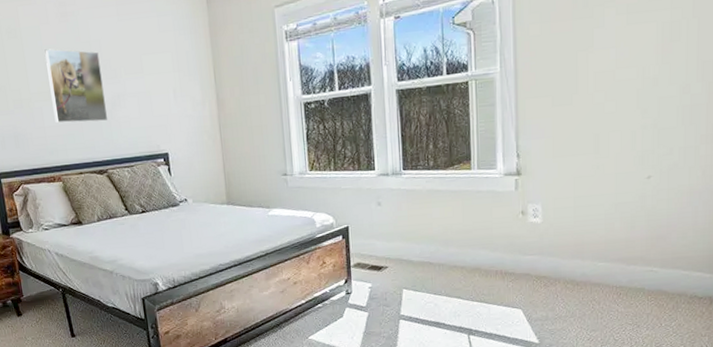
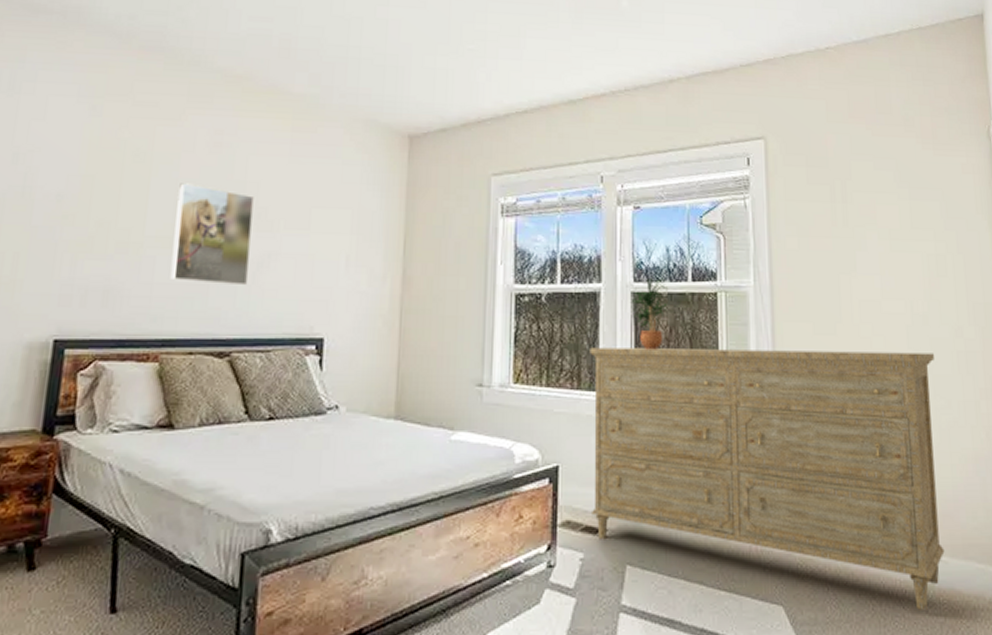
dresser: none [365,110,661,307] -> present [590,347,945,612]
potted plant: none [396,74,429,135] -> present [631,277,671,350]

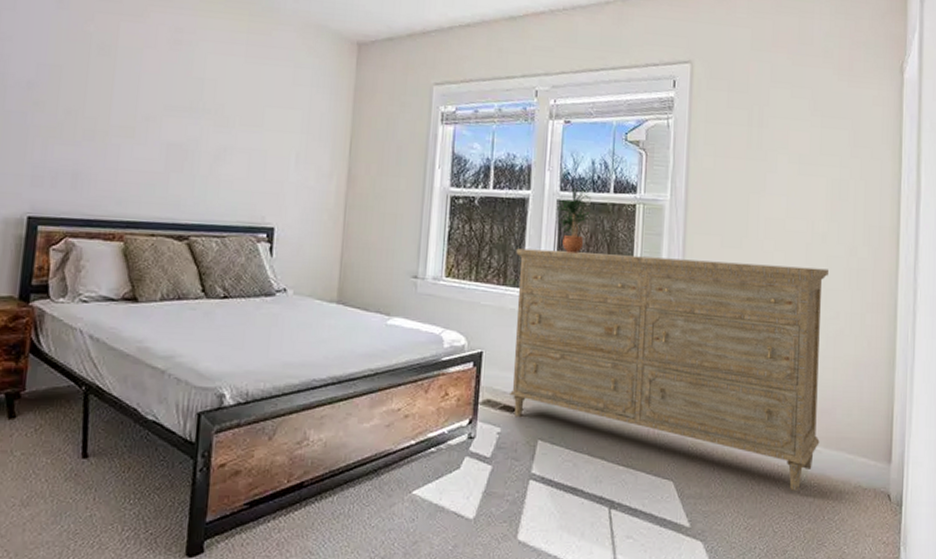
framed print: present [170,183,254,286] -> none [134,77,211,176]

